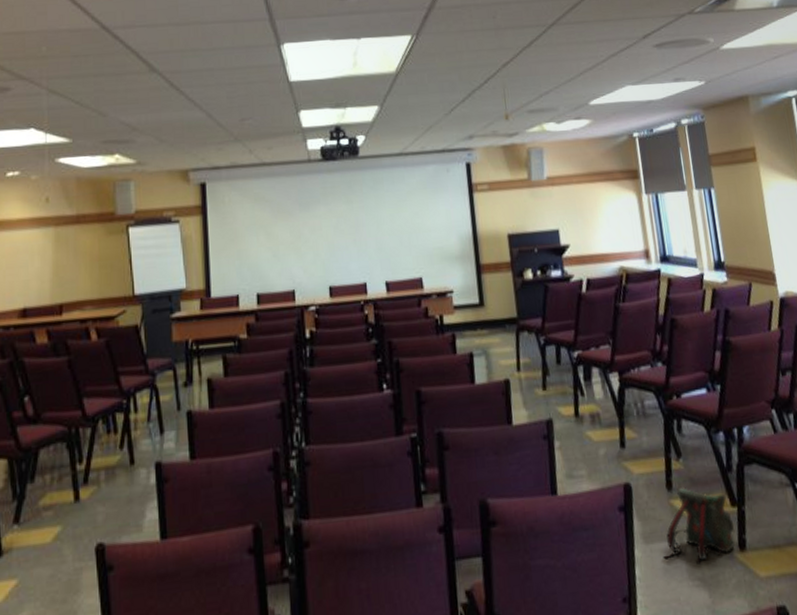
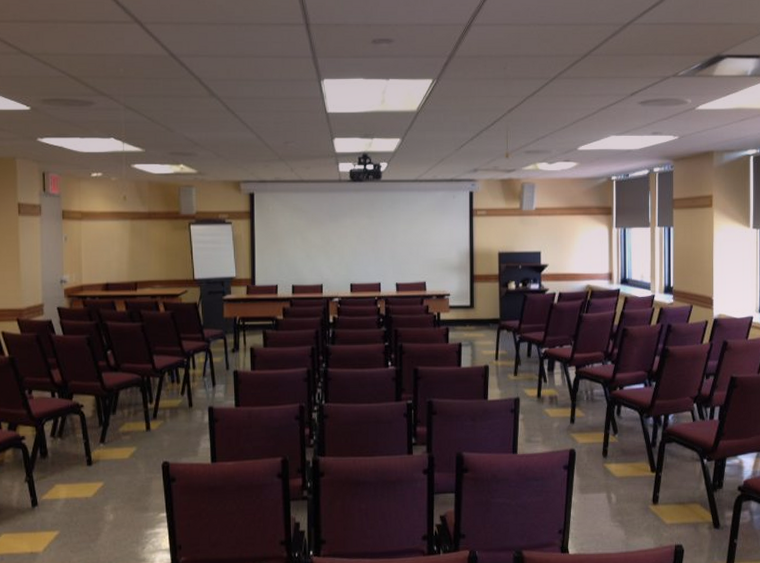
backpack: present [663,486,735,563] -> none [593,455,651,510]

